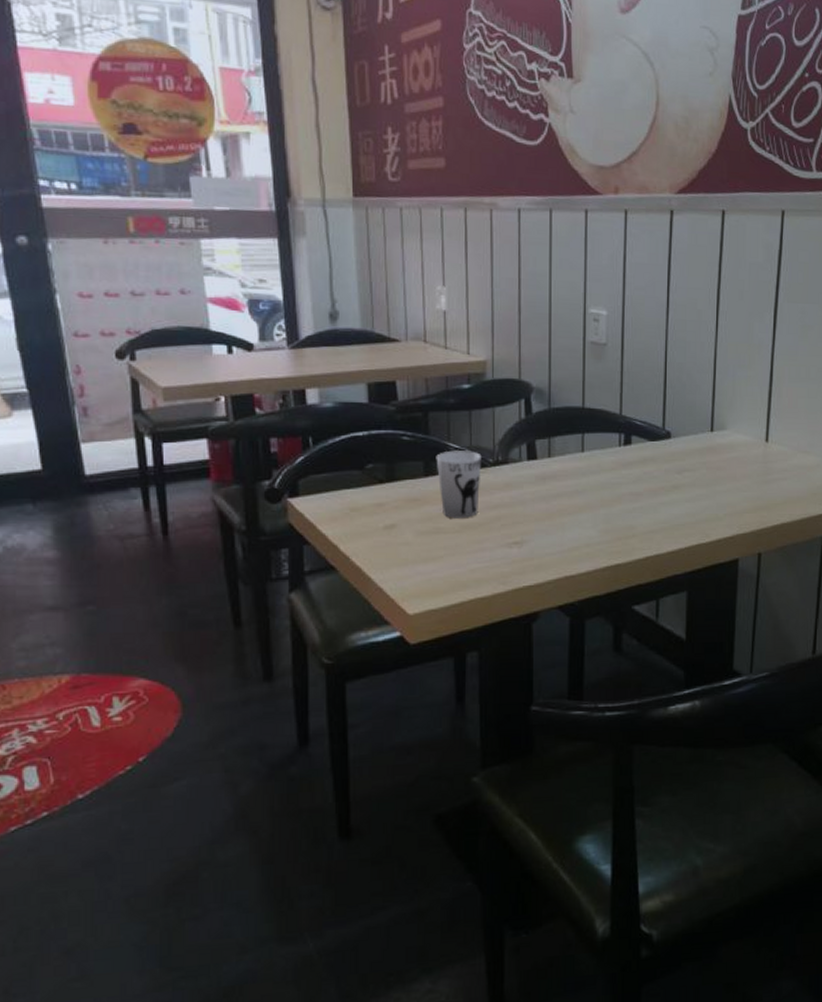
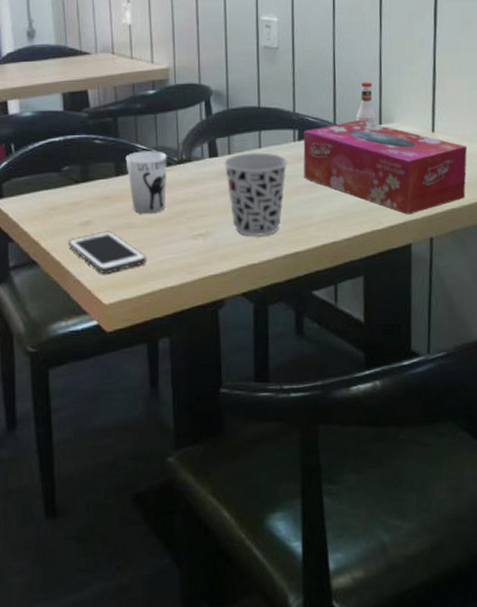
cell phone: none [370,535,456,581] -> present [68,230,147,273]
cup: none [543,456,611,546] -> present [224,152,287,237]
tissue box: none [629,426,801,528] -> present [303,120,467,215]
tabasco sauce: none [687,384,708,432] -> present [356,81,376,125]

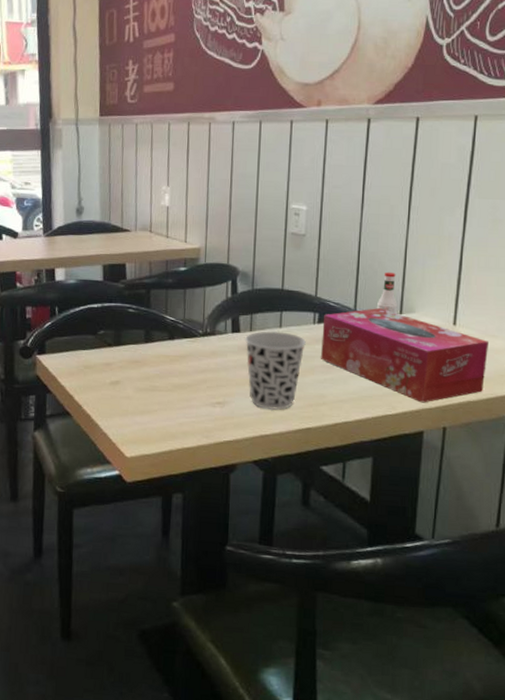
cell phone: present [68,230,147,273] -> none [98,391,168,430]
cup: present [125,151,167,214] -> none [155,322,193,379]

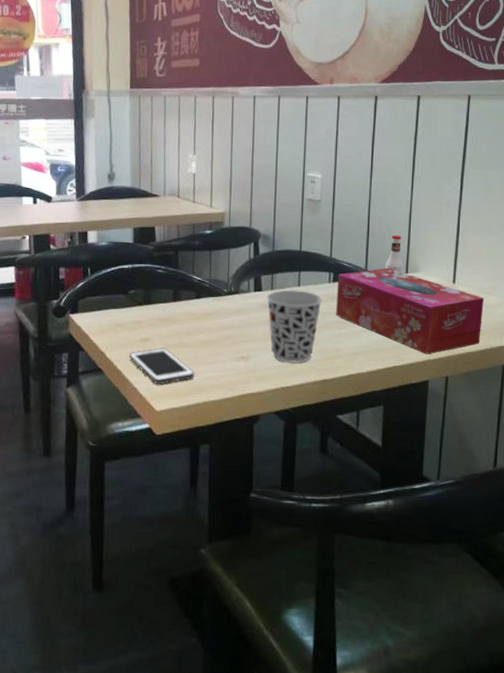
cell phone: none [98,391,168,430] -> present [129,347,195,384]

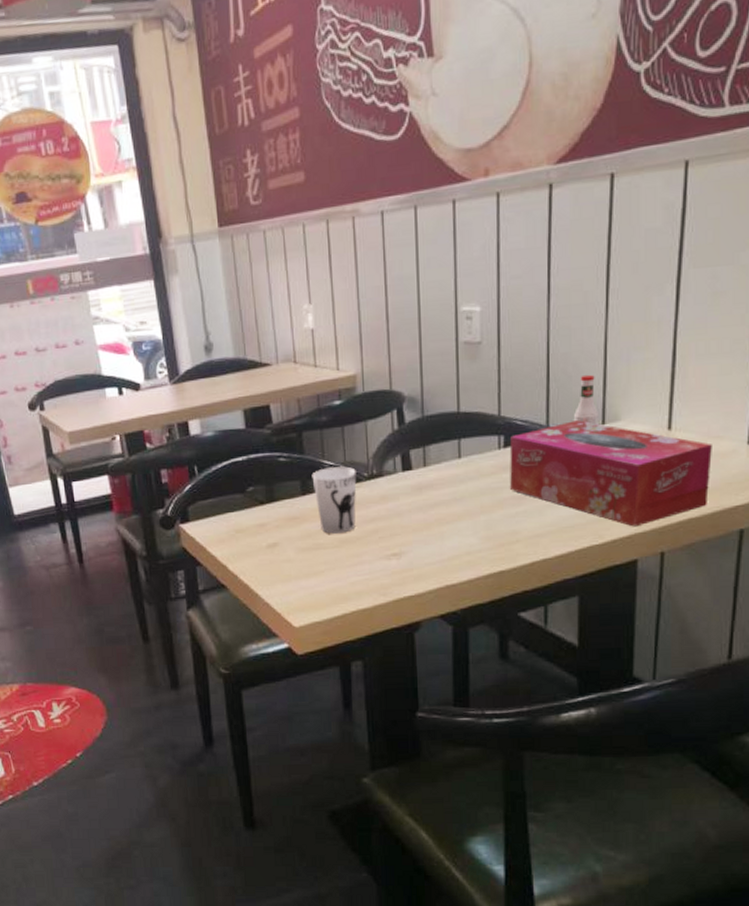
cell phone: present [129,347,195,384] -> none [256,552,337,596]
cup: none [182,282,218,336] -> present [312,466,357,534]
cup: present [267,290,322,363] -> none [419,463,491,555]

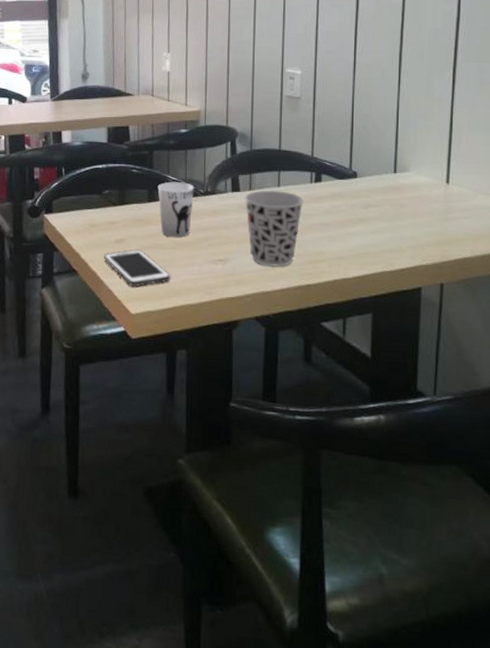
cell phone: none [256,552,337,596] -> present [104,249,171,287]
cup: none [419,463,491,555] -> present [245,190,304,267]
tissue box: present [509,420,712,527] -> none [319,167,482,260]
tabasco sauce: present [574,374,599,425] -> none [372,132,391,173]

